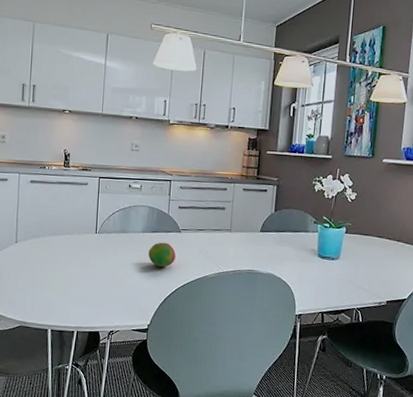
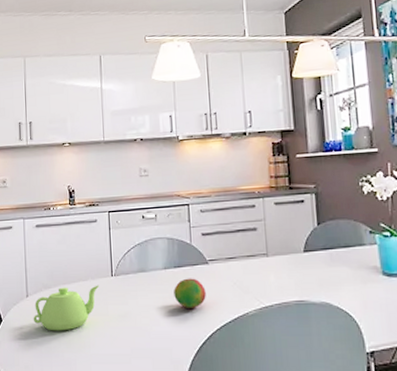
teapot: none [20,237,84,275] -> present [33,285,100,331]

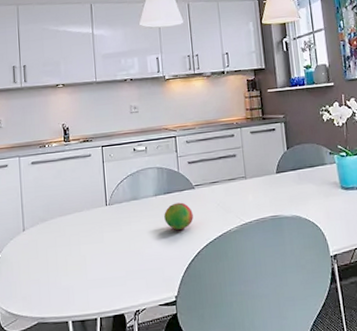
teapot: present [33,285,100,331] -> none [30,214,95,262]

